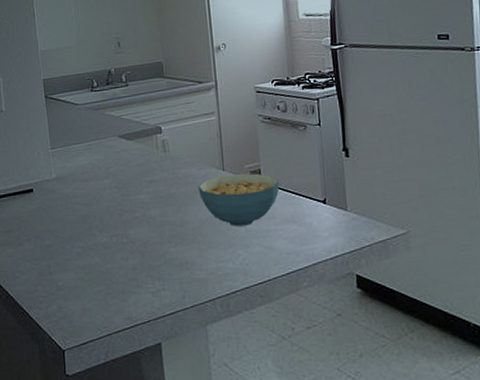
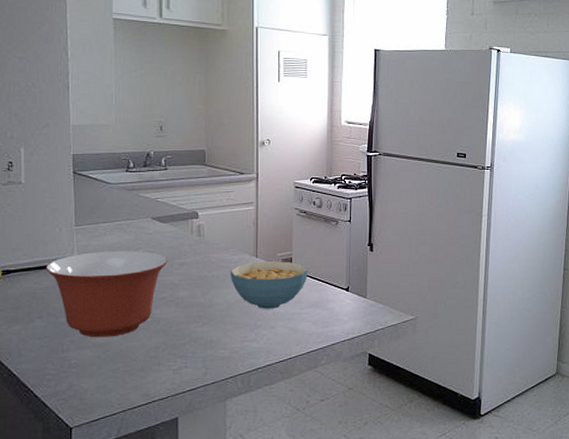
mixing bowl: none [29,170,137,260] -> present [45,250,168,338]

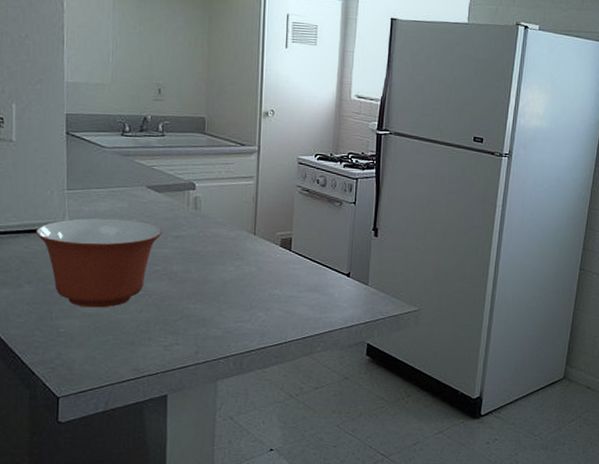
cereal bowl: present [230,260,308,309] -> none [226,239,308,290]

